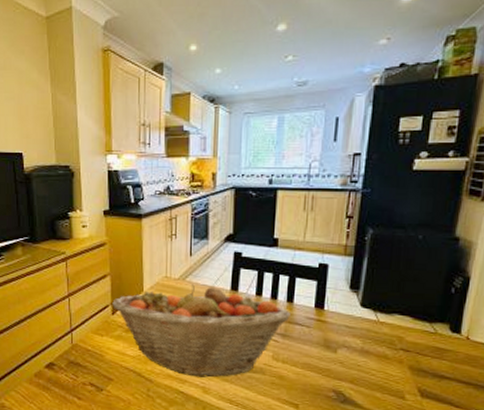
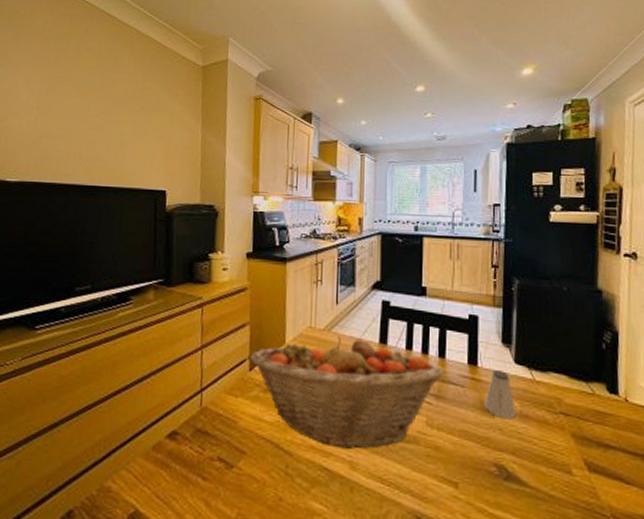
saltshaker: none [327,312,358,355] -> present [483,369,516,420]

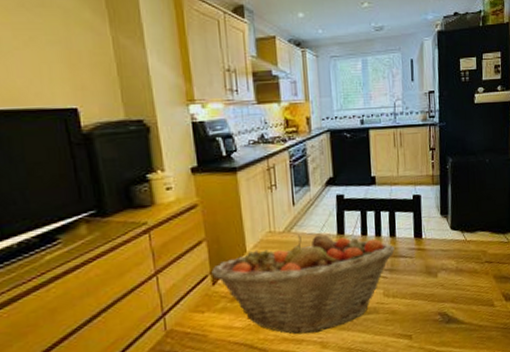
saltshaker: present [483,369,516,420] -> none [428,237,453,276]

